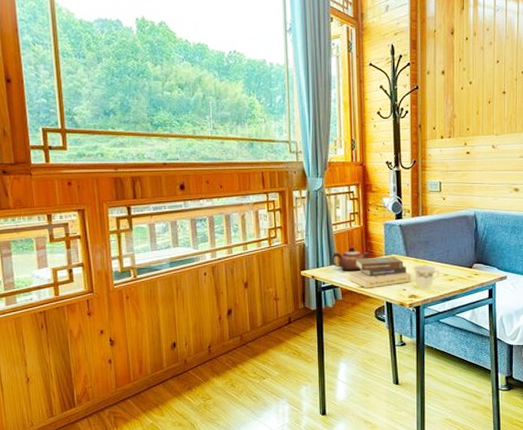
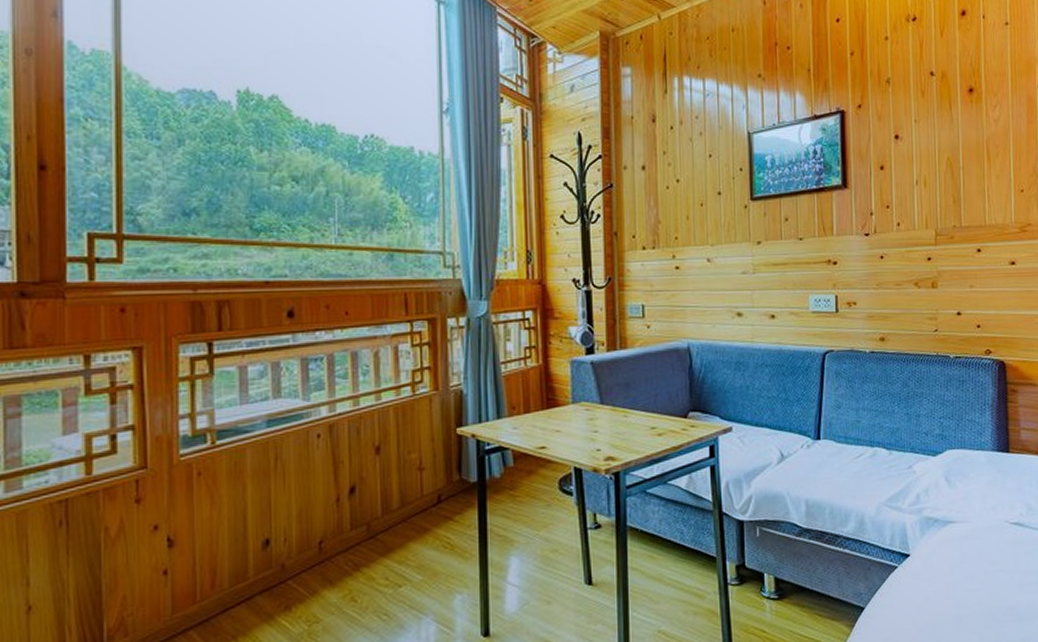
teapot: present [330,246,370,271] -> none [498,392,552,427]
books: present [349,256,412,289] -> none [523,404,609,450]
teacup: present [413,265,439,290] -> none [610,415,645,450]

